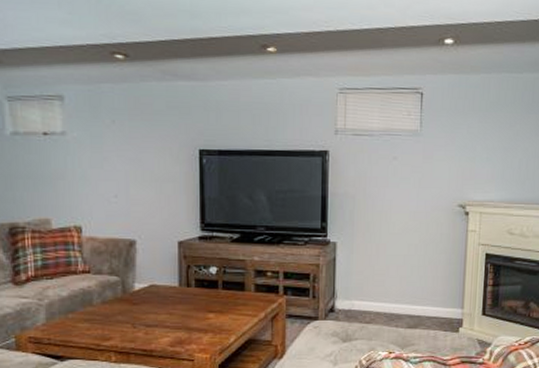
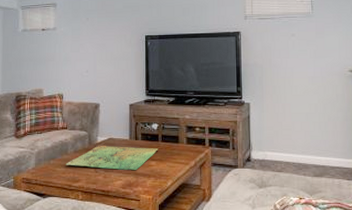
board game: none [90,294,218,324] -> present [65,145,159,170]

